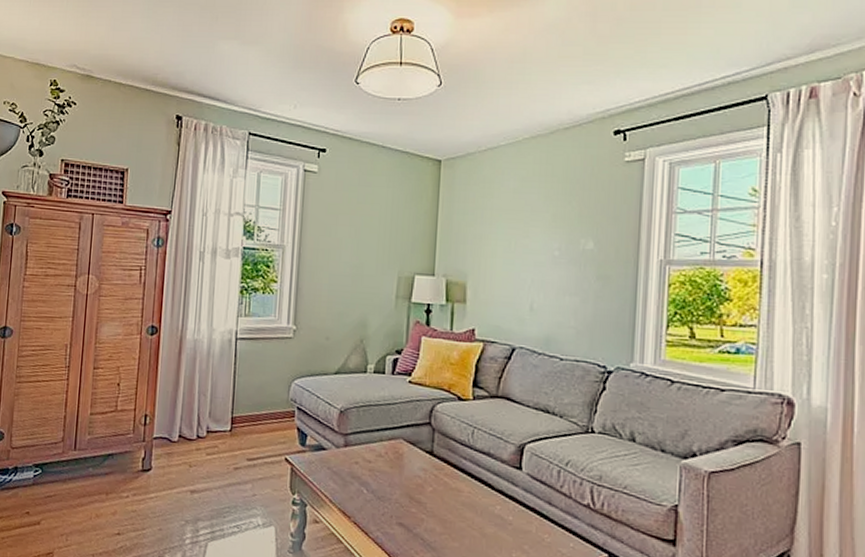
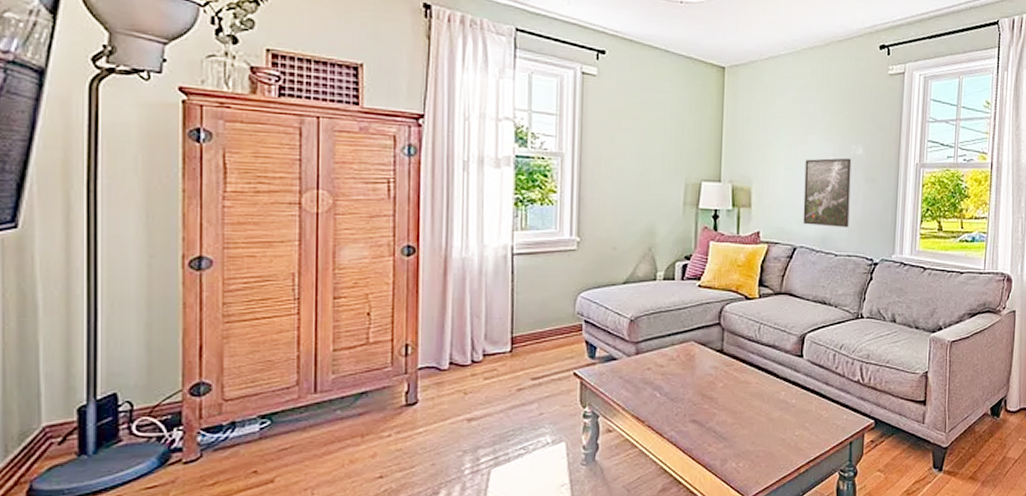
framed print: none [523,252,580,329] -> present [803,158,852,228]

